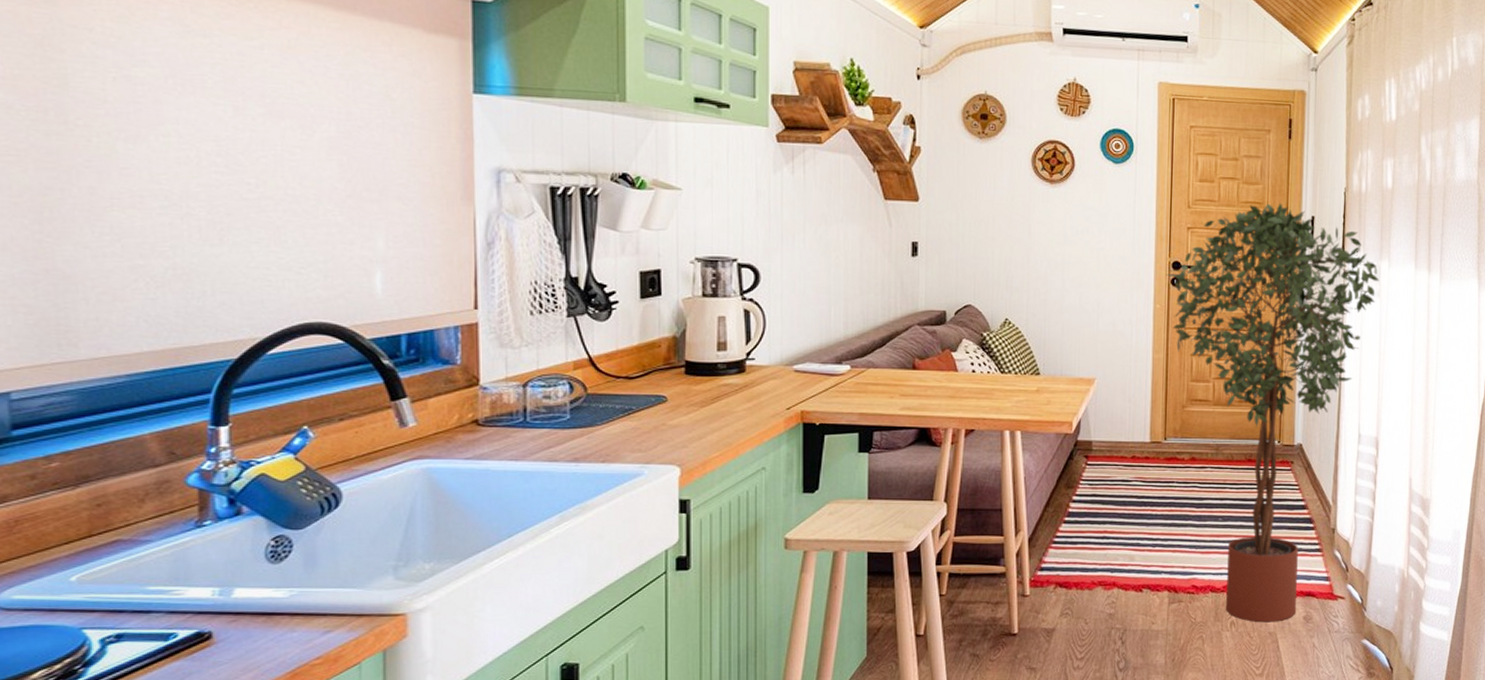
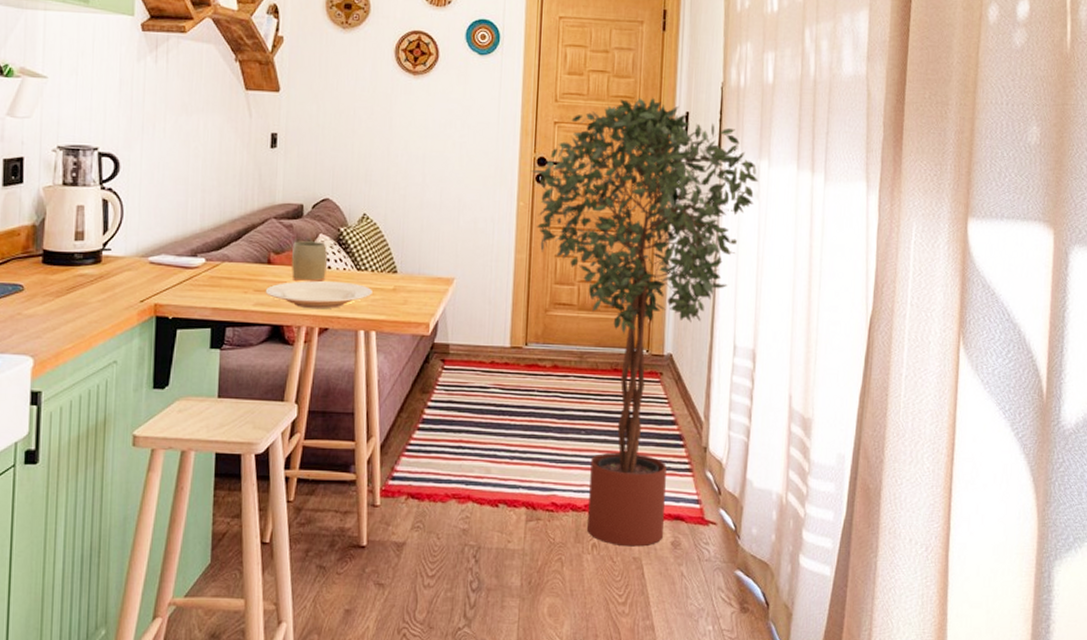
plate: none [911,385,1018,412] -> present [265,281,374,310]
mug: none [935,346,972,386] -> present [291,241,328,282]

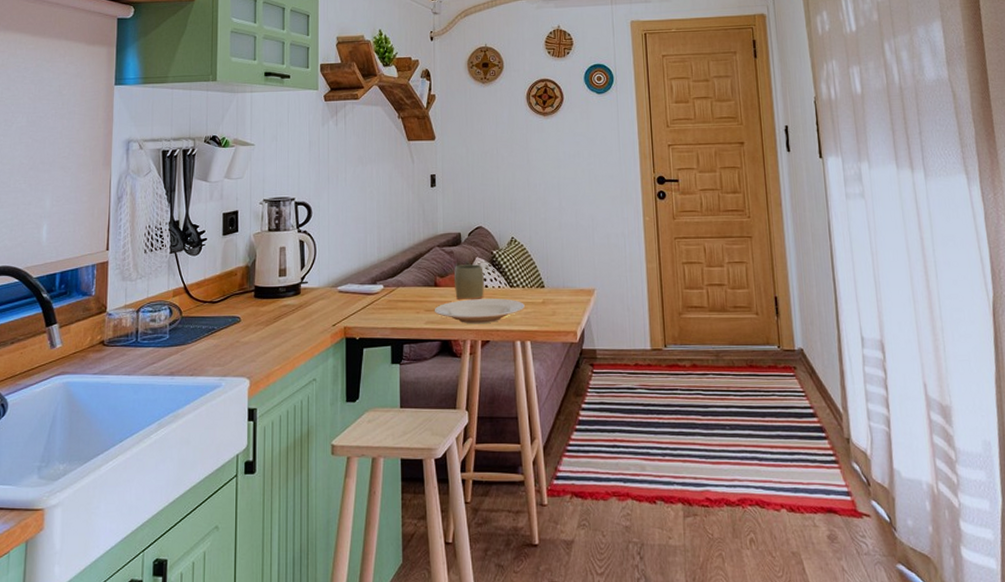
potted tree: present [530,97,758,547] -> none [652,115,861,541]

